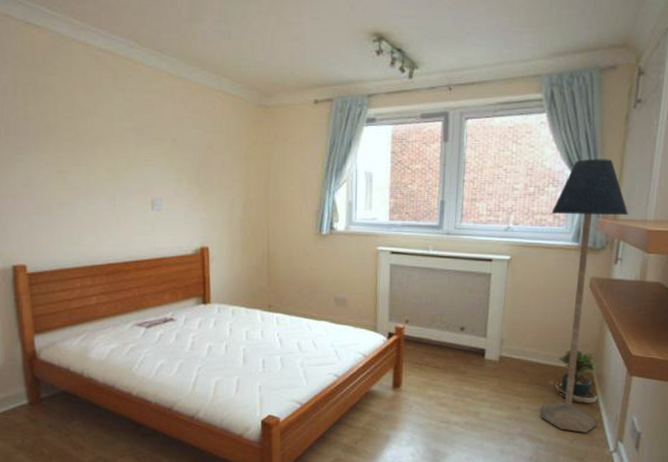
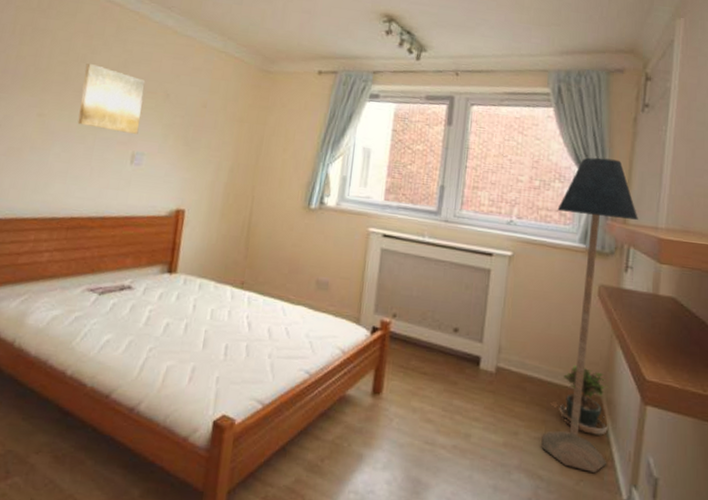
wall art: none [91,116,153,181] -> present [77,63,146,134]

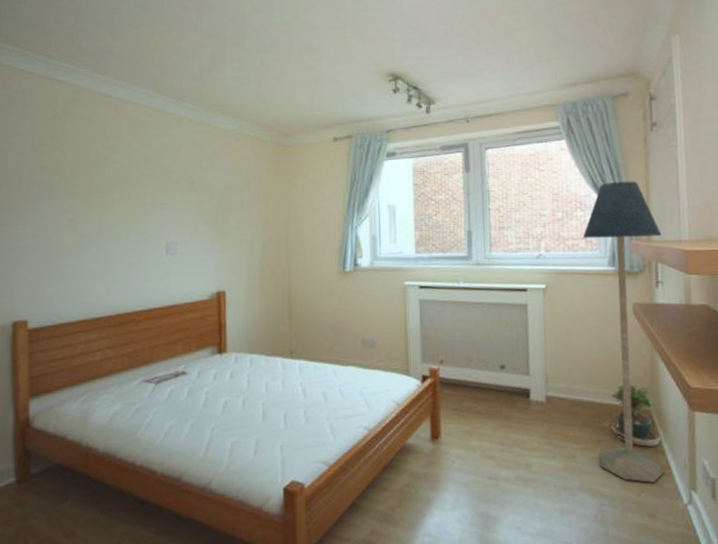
wall art: present [77,63,146,134] -> none [108,163,169,226]

